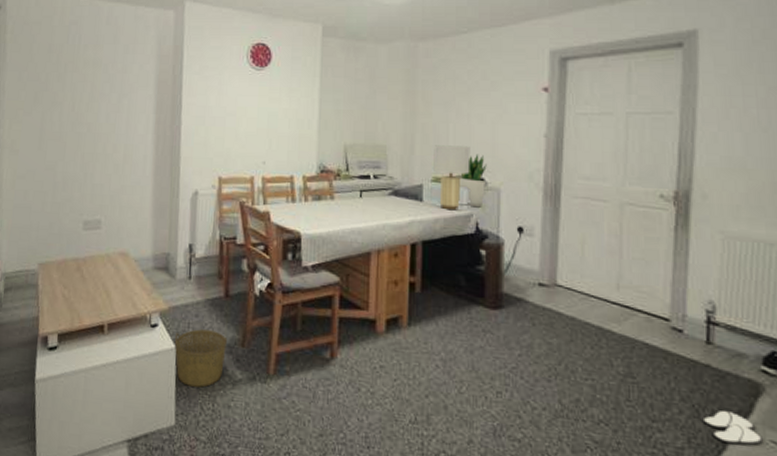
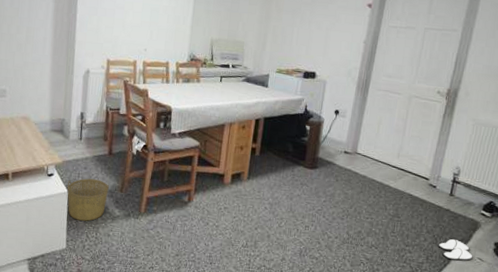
lamp: present [434,145,470,211] -> none [278,44,308,96]
planter: present [458,153,487,208] -> none [294,53,319,94]

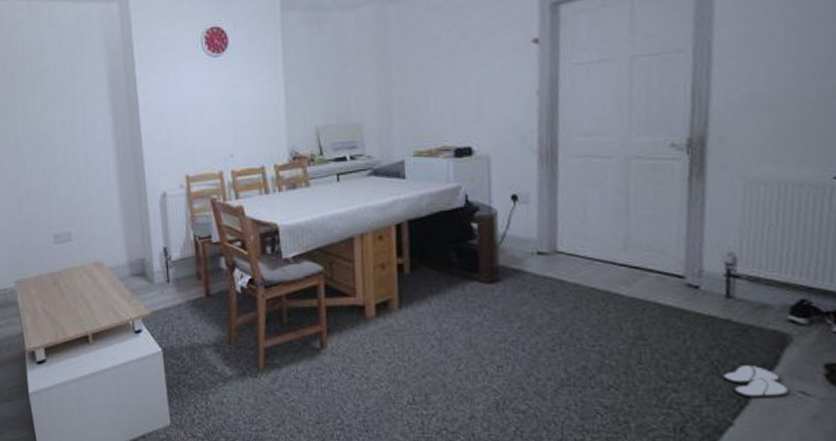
basket: present [67,178,110,222] -> none [160,331,214,387]

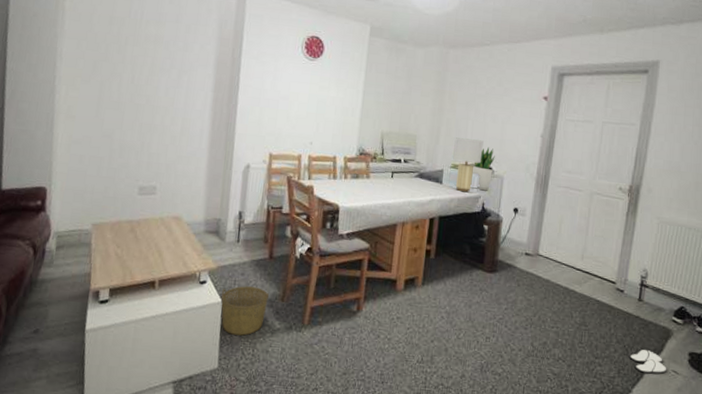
basket: none [160,331,214,387] -> present [221,286,270,336]
lamp: none [413,114,455,185] -> present [453,137,484,193]
planter: none [443,121,474,179] -> present [470,147,495,191]

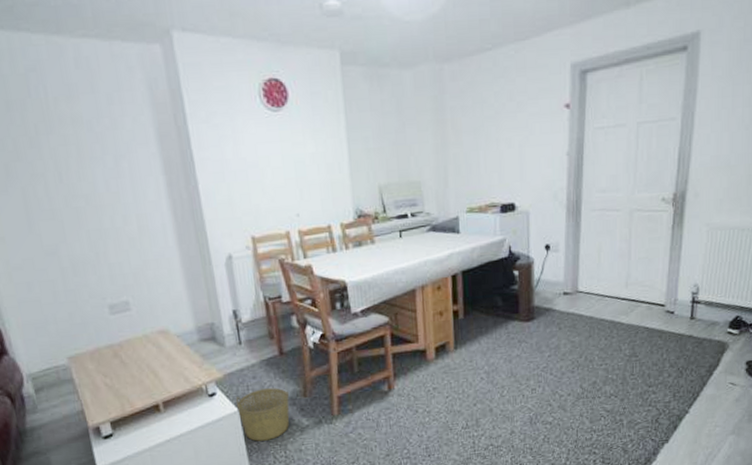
lamp: present [453,137,484,193] -> none [466,172,501,239]
planter: present [470,147,495,191] -> none [491,179,516,233]
slippers: present [629,348,667,374] -> none [684,367,724,392]

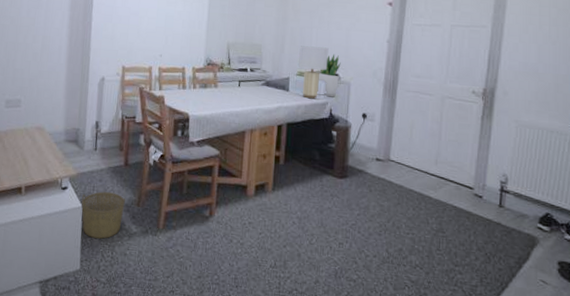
lamp: none [466,172,501,239] -> present [299,46,329,99]
planter: none [491,179,516,233] -> present [317,54,341,97]

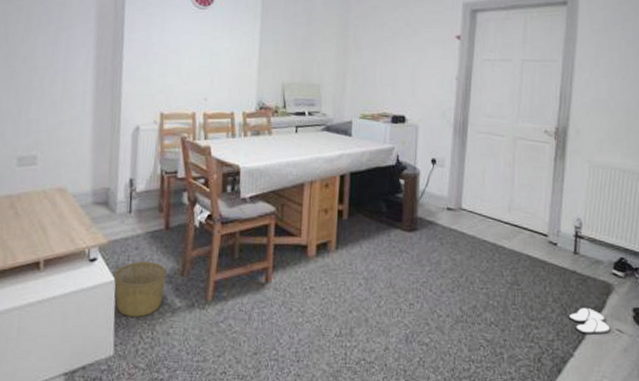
lamp: present [299,46,329,99] -> none [362,85,394,145]
planter: present [317,54,341,97] -> none [382,93,407,142]
slippers: none [492,256,535,284] -> present [568,307,611,335]

